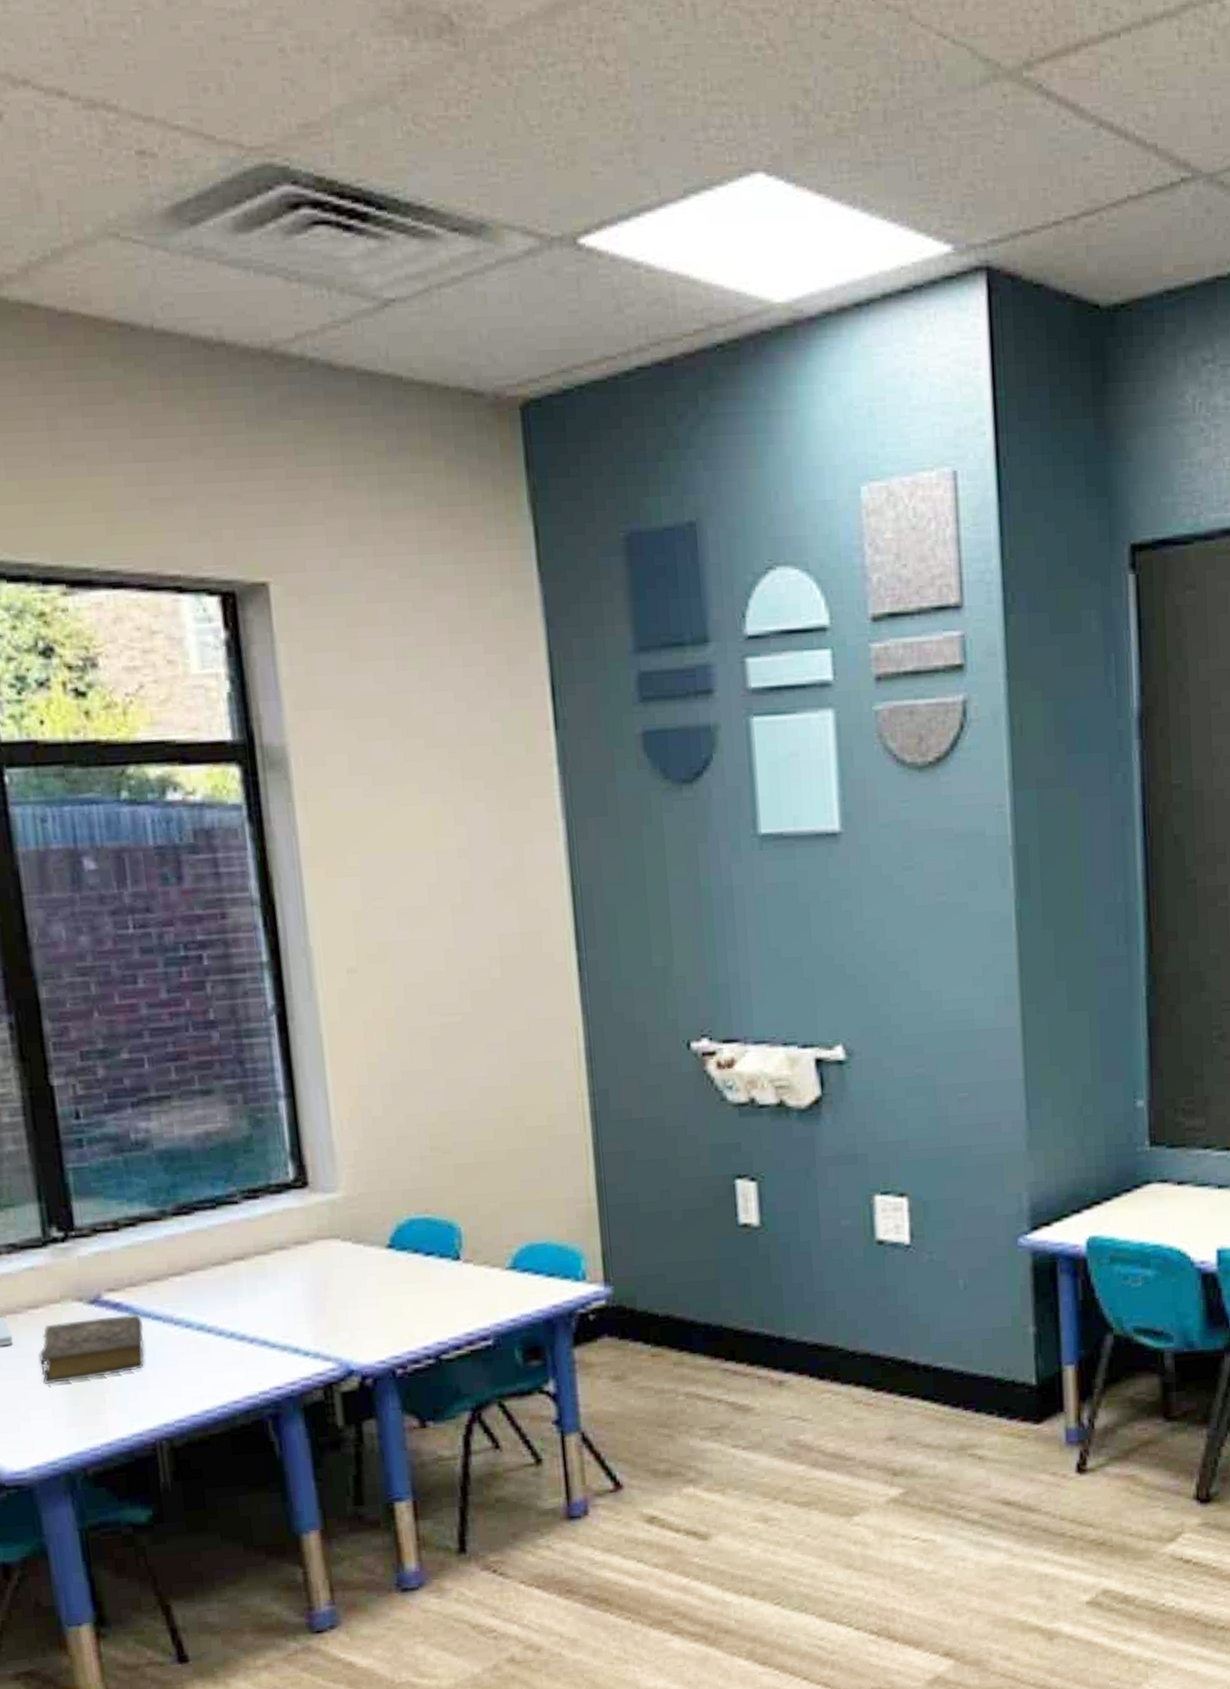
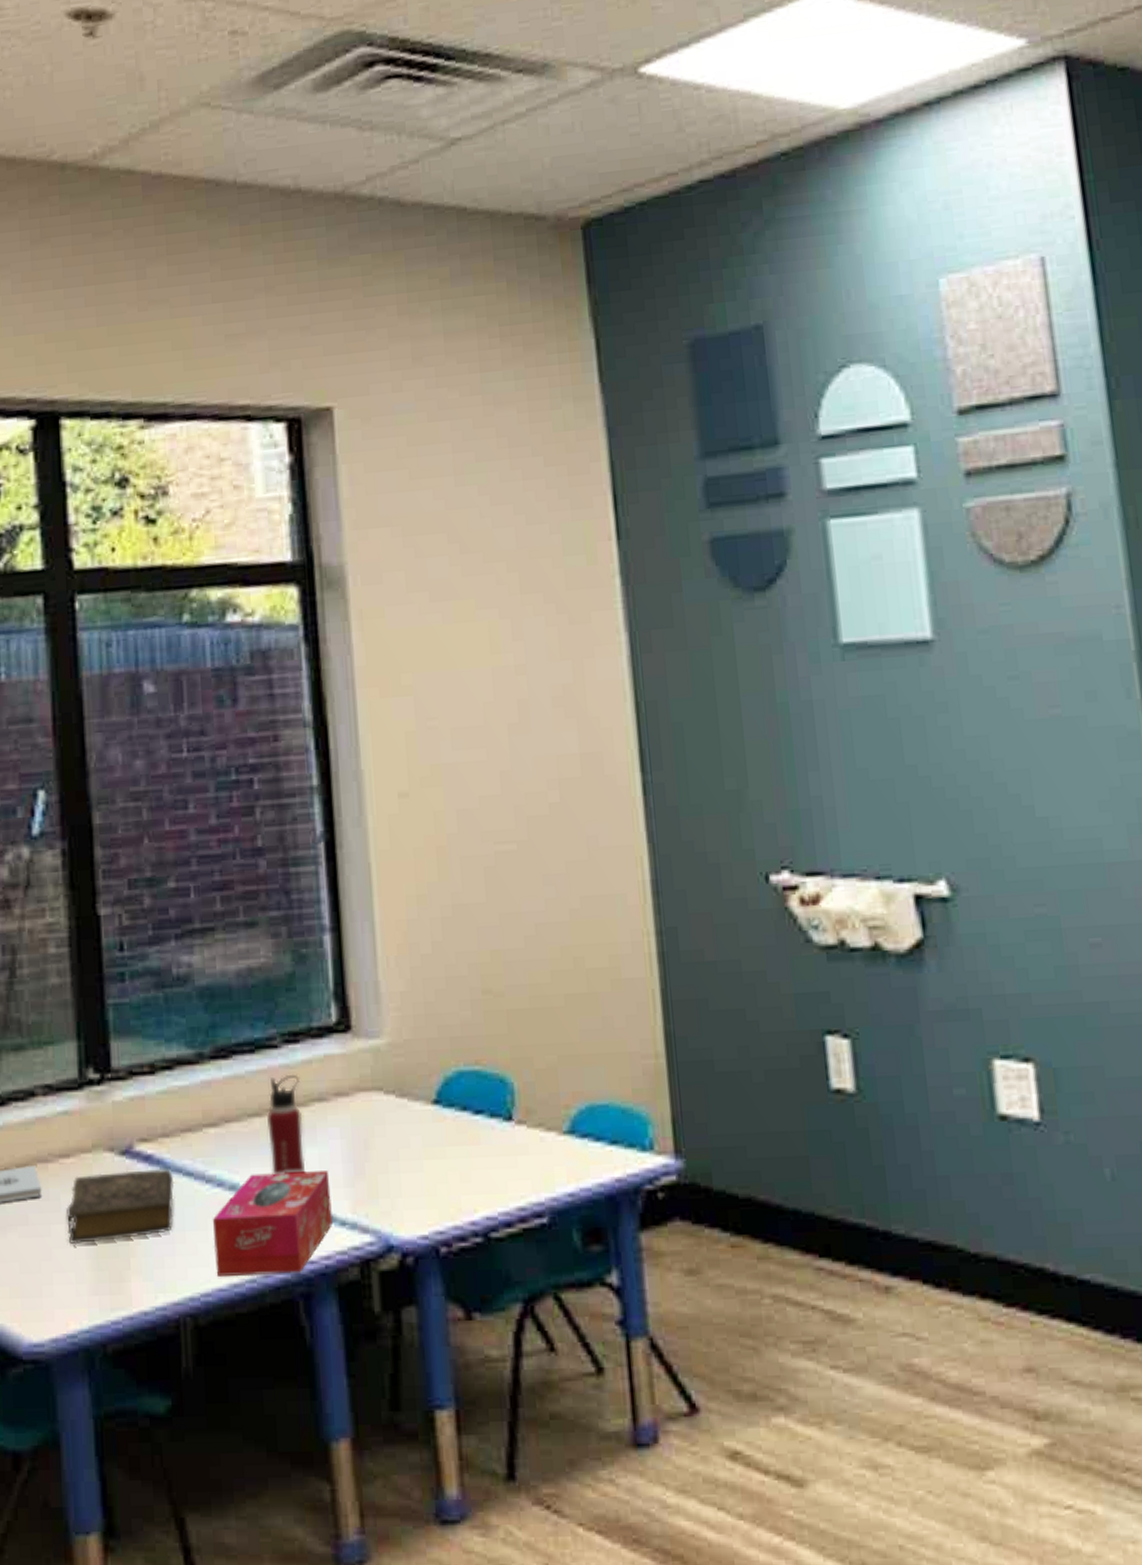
tissue box: none [183,1309,297,1404] -> present [213,1171,333,1277]
water bottle: none [229,1227,270,1315] -> present [266,1074,306,1175]

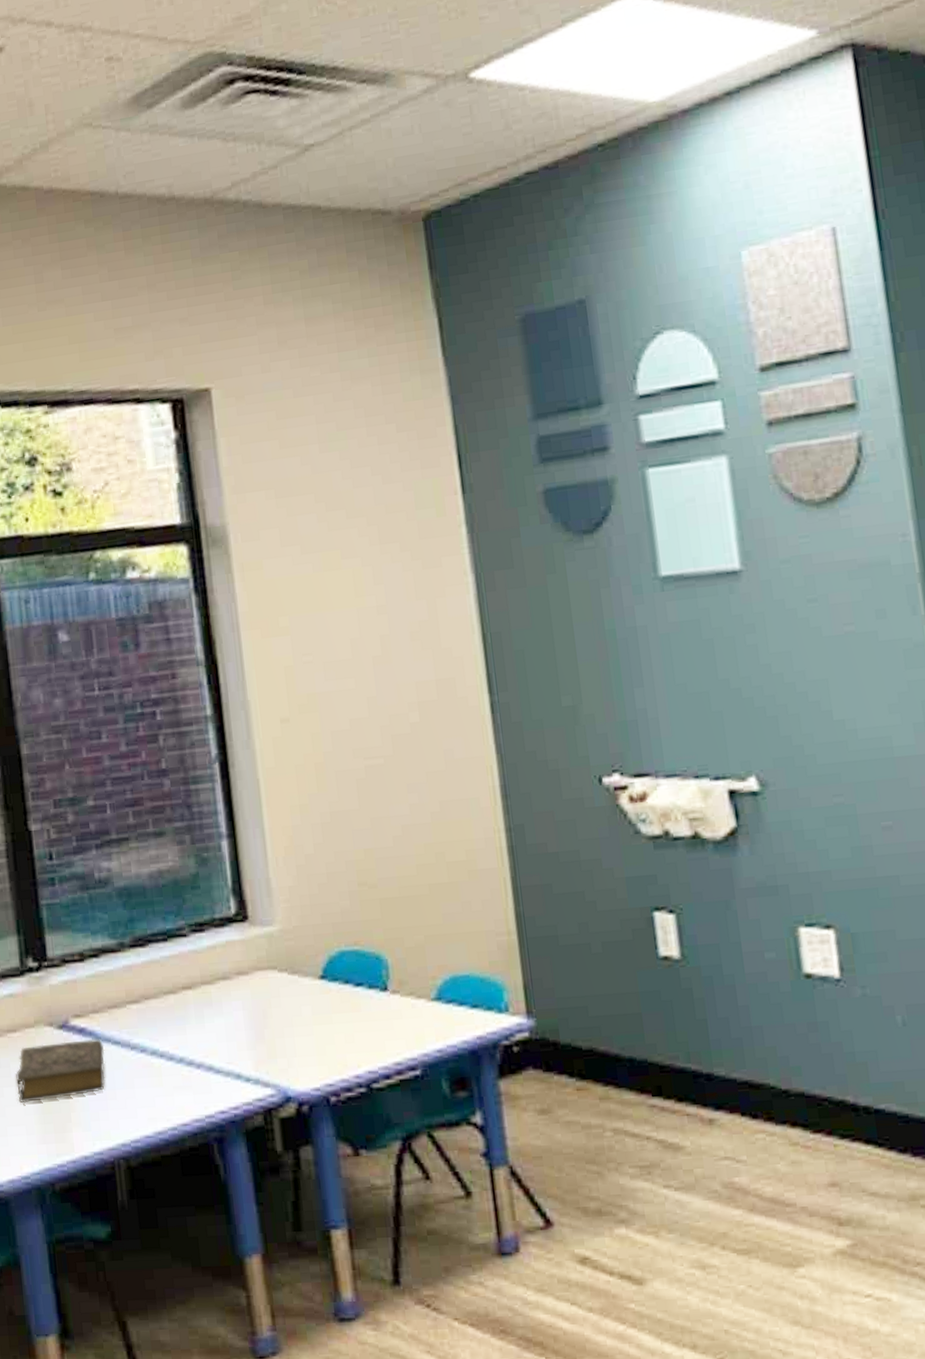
tissue box: present [213,1171,333,1277] -> none [138,1037,239,1126]
water bottle: present [266,1074,306,1175] -> none [179,958,215,1041]

